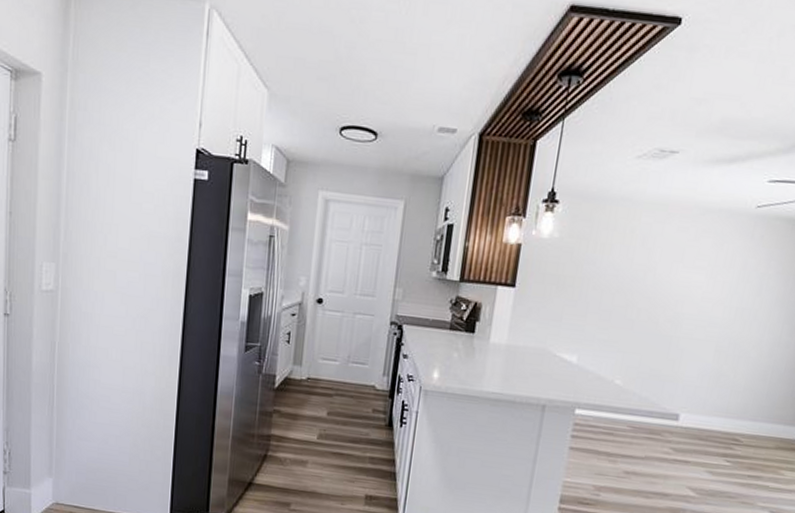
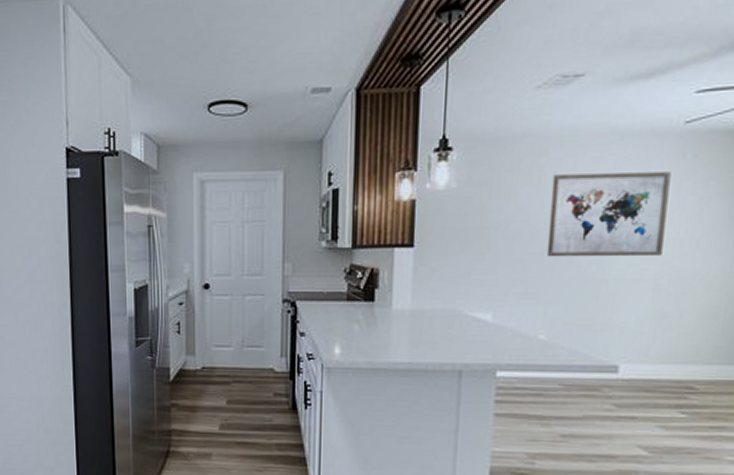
wall art: none [629,237,741,322] -> present [546,172,671,257]

